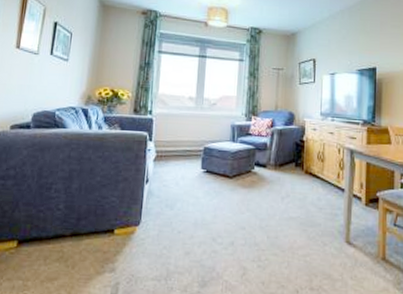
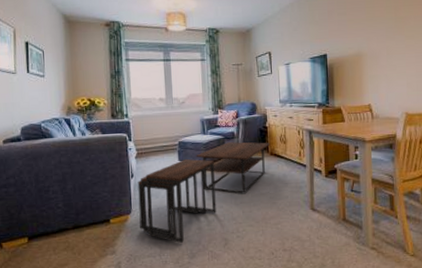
coffee table: none [147,154,305,267] -> present [137,142,270,243]

